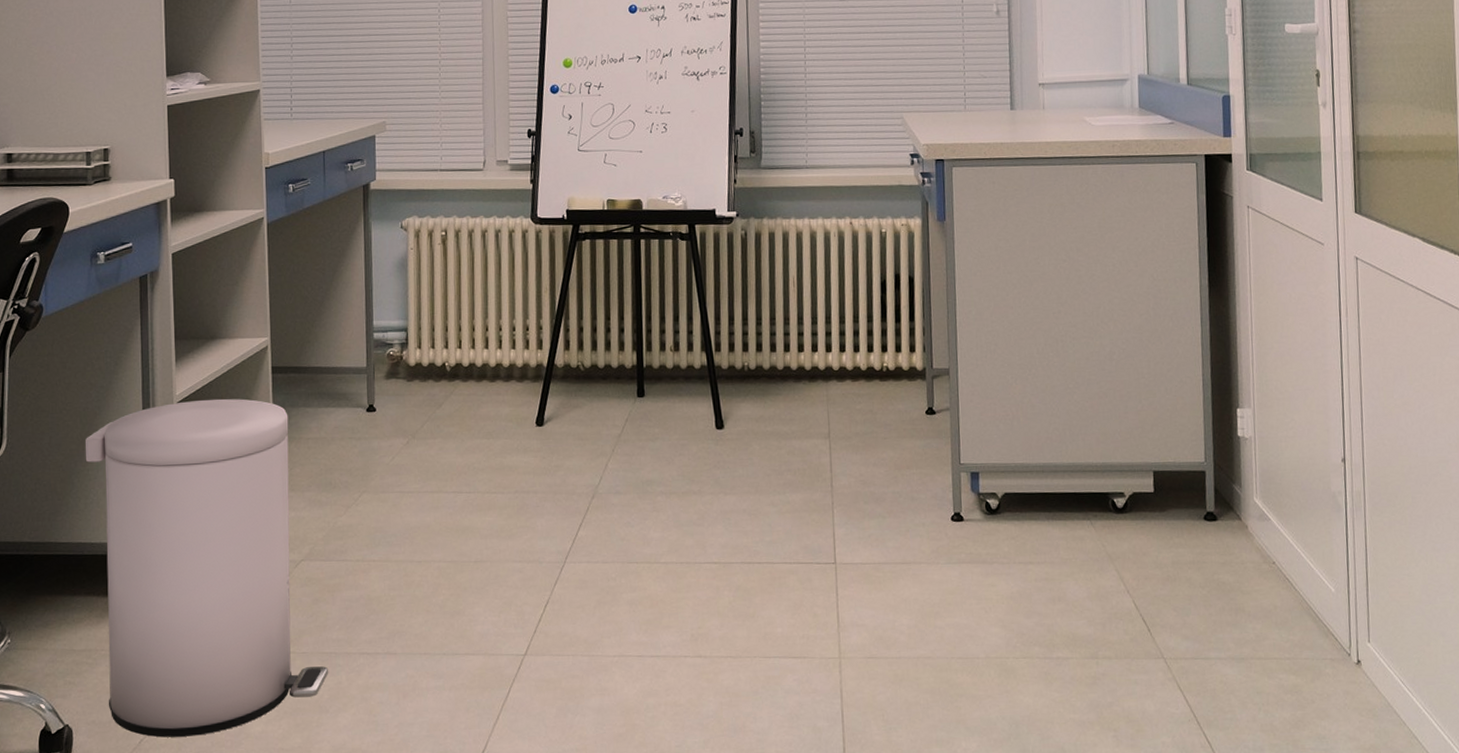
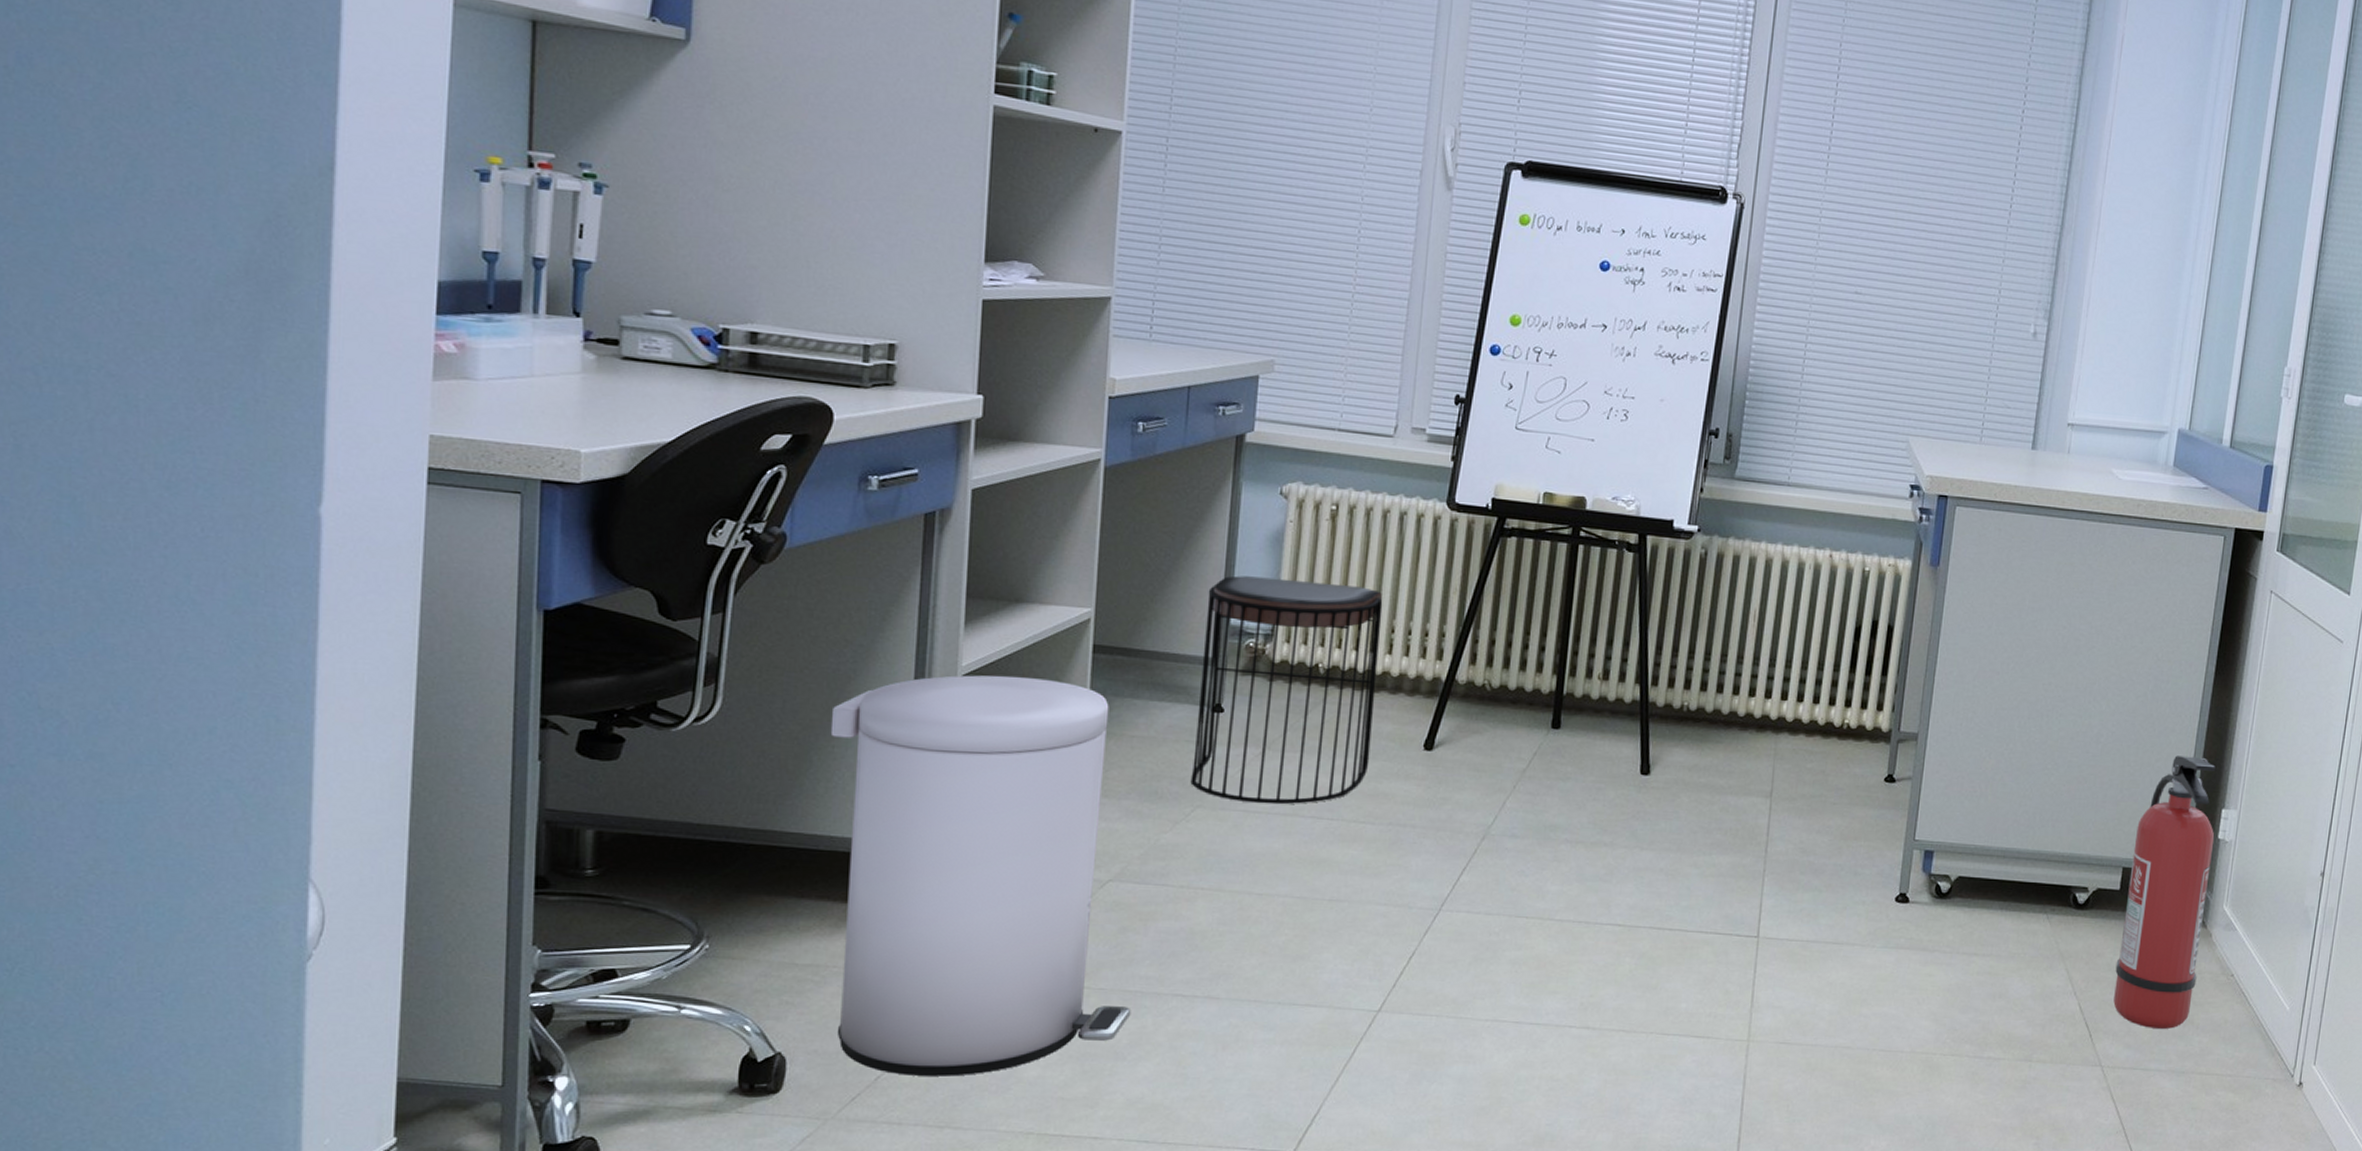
stool: none [354,295,494,485] -> present [1190,575,1383,805]
fire extinguisher: none [1160,363,1241,619] -> present [2113,756,2215,1029]

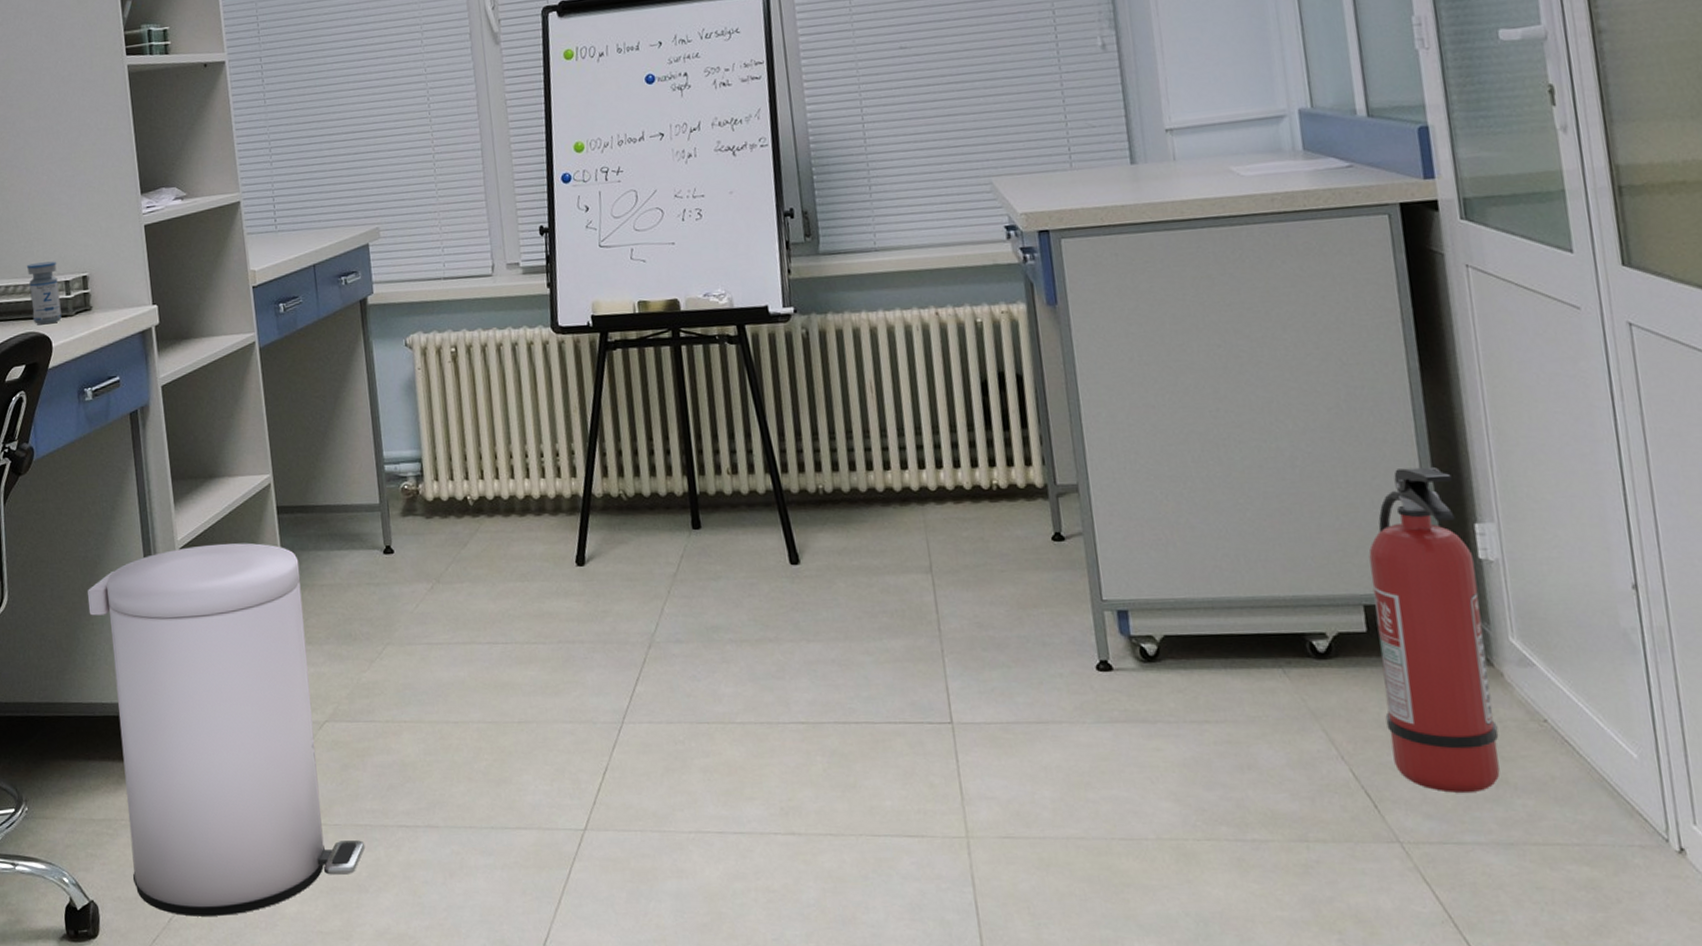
medicine: none [812,315,857,392] -> present [26,261,62,325]
stool: present [1190,575,1383,805] -> none [361,418,530,636]

